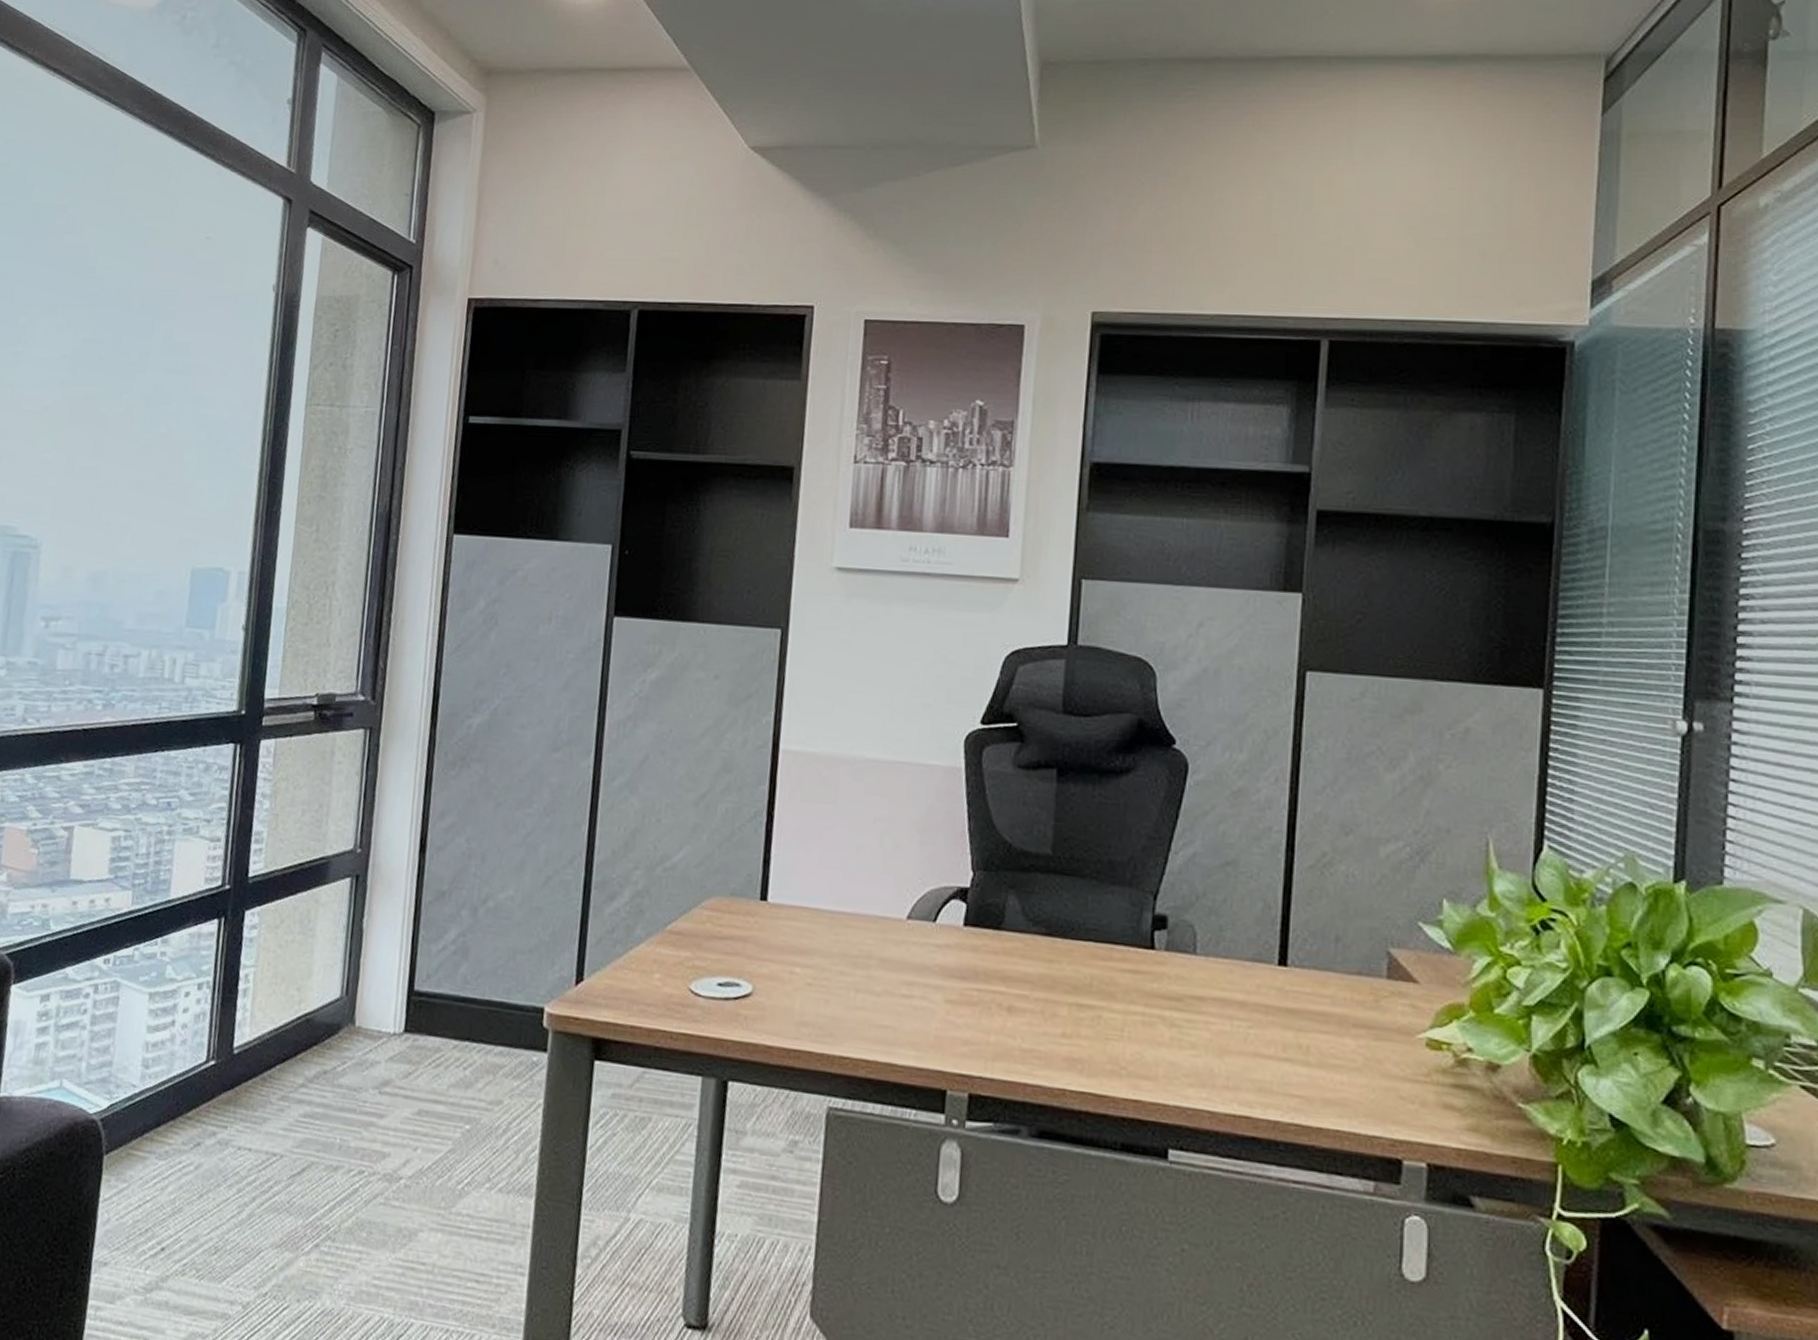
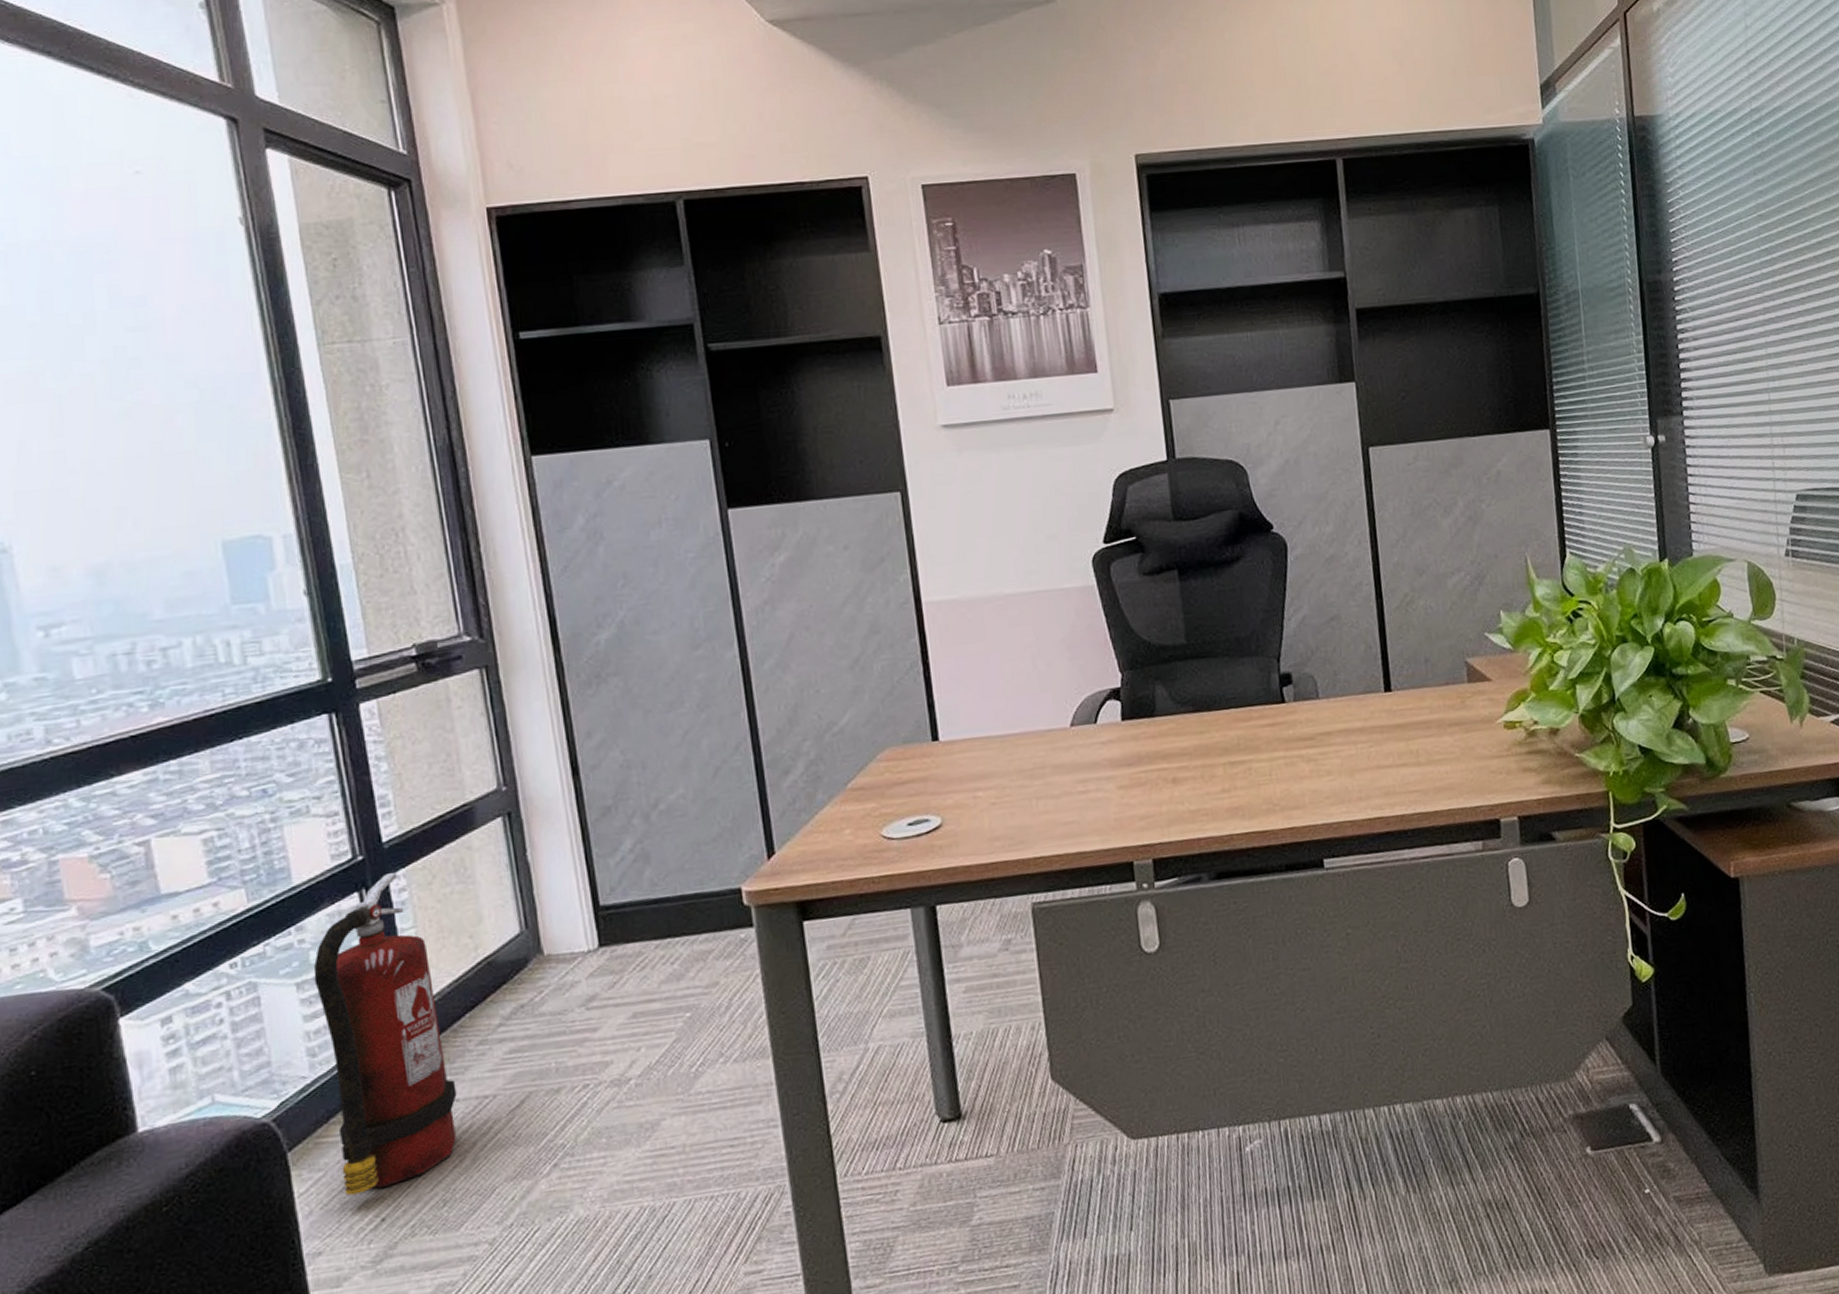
fire extinguisher: none [138,908,261,1217] -> present [313,872,457,1196]

